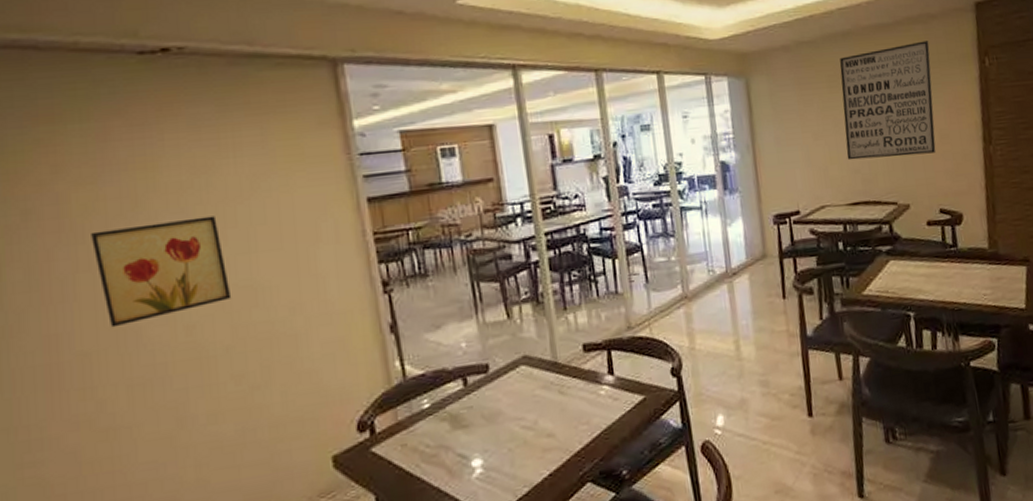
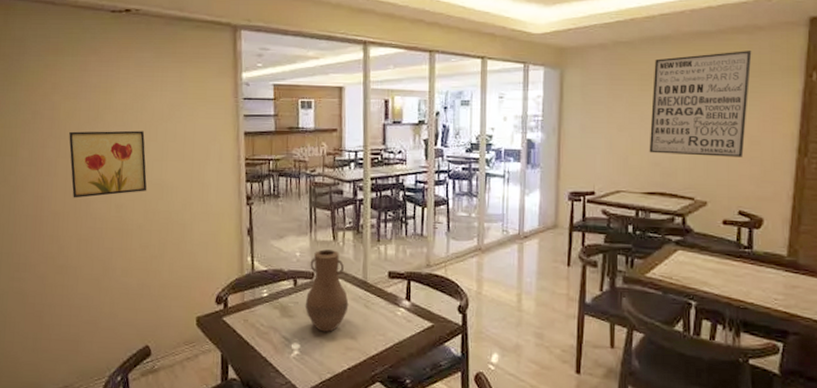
vase: none [481,330,539,437] -> present [305,249,349,332]

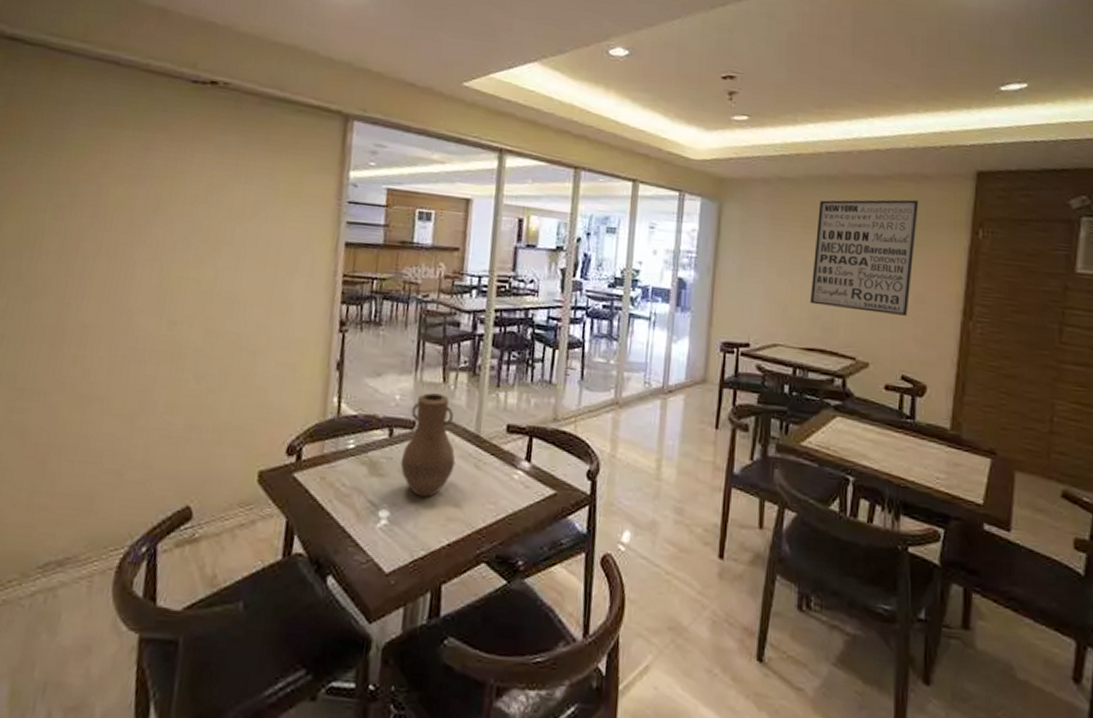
wall art: present [69,130,147,198] -> none [111,223,218,309]

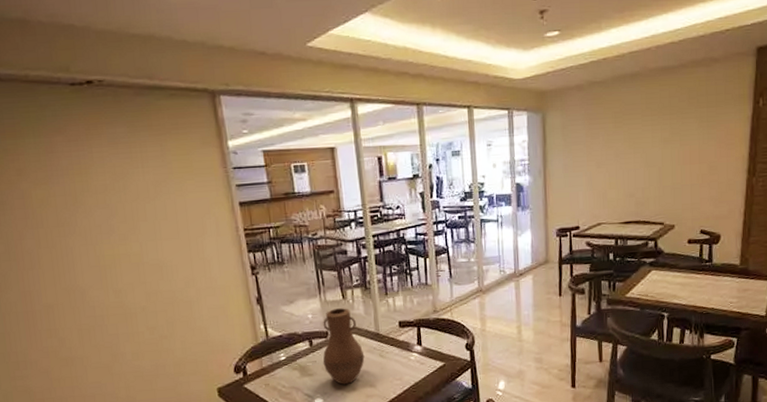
wall art: present [809,199,919,316] -> none [624,82,709,186]

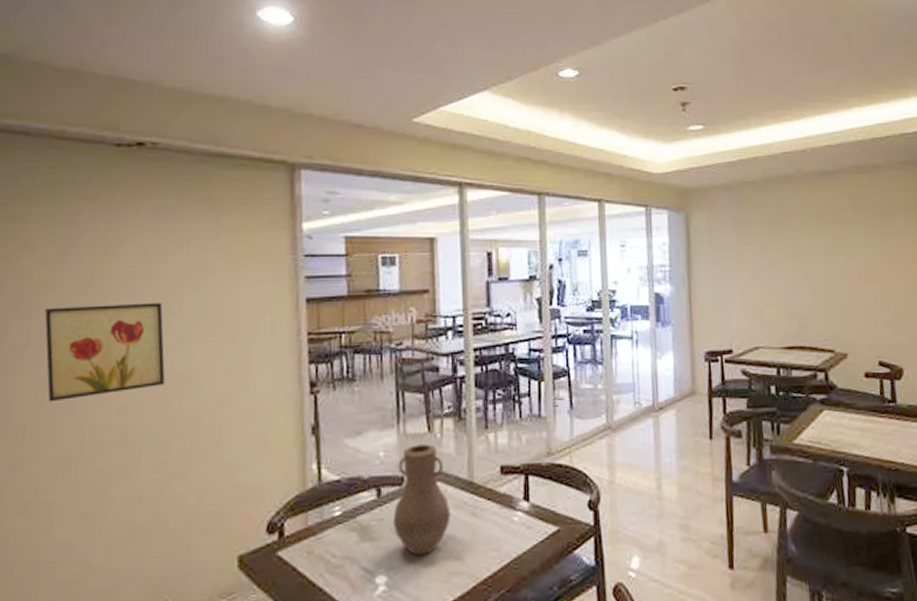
wall art: none [47,211,145,289] -> present [44,302,166,402]

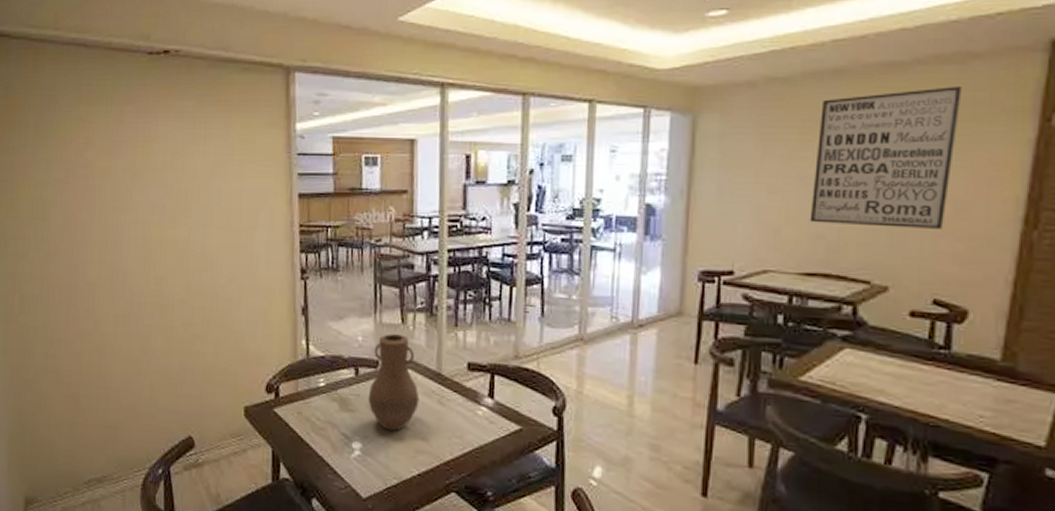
wall art: present [44,302,166,402] -> none [104,191,189,268]
wall art: none [781,191,877,304] -> present [809,87,962,229]

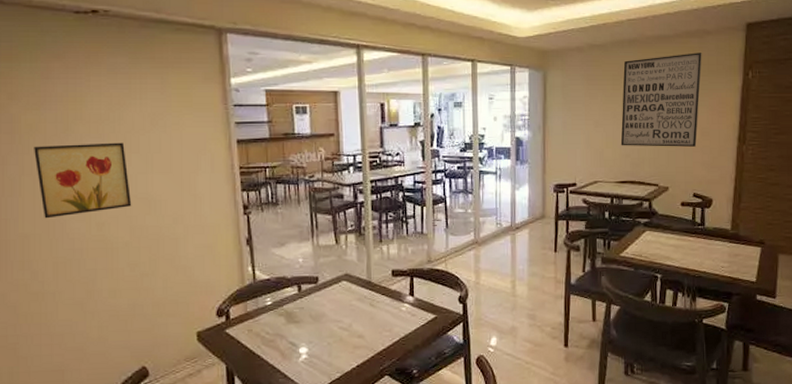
wall art: none [104,191,189,268] -> present [34,142,132,219]
vase: present [367,334,420,431] -> none [310,253,355,334]

